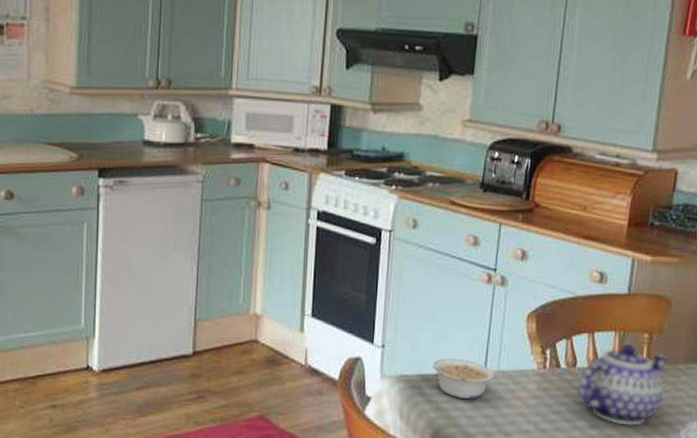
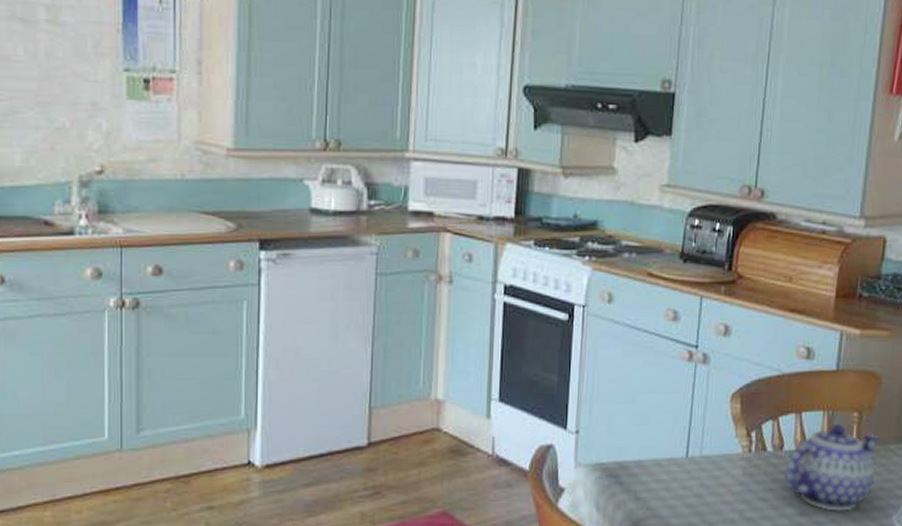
legume: present [432,358,495,400] -> none [630,443,698,488]

